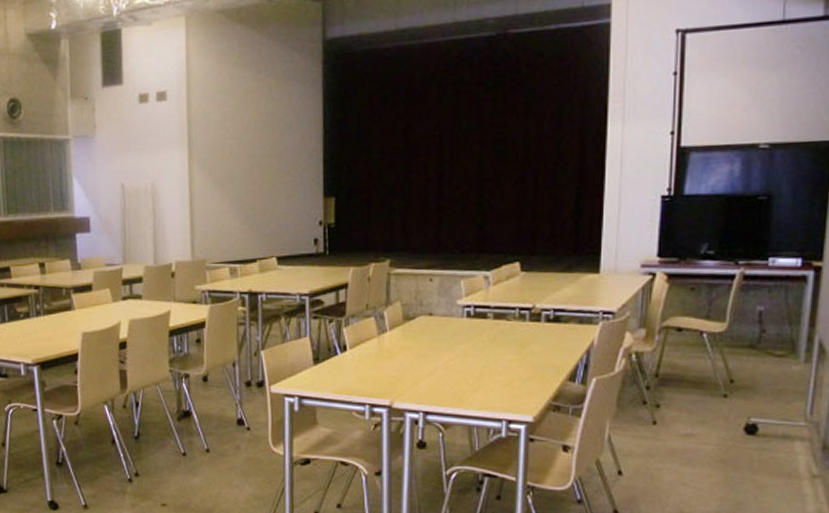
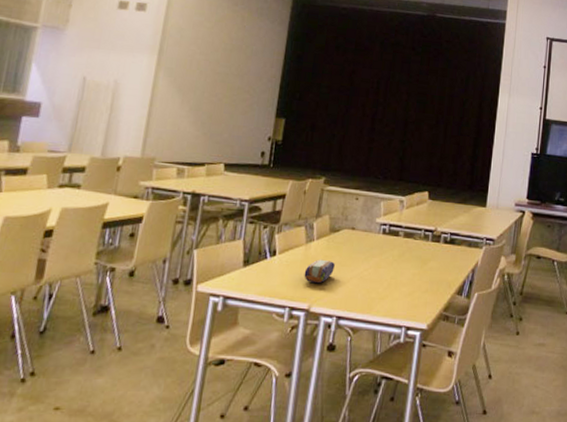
pencil case: none [380,351,414,378] -> present [304,259,335,284]

